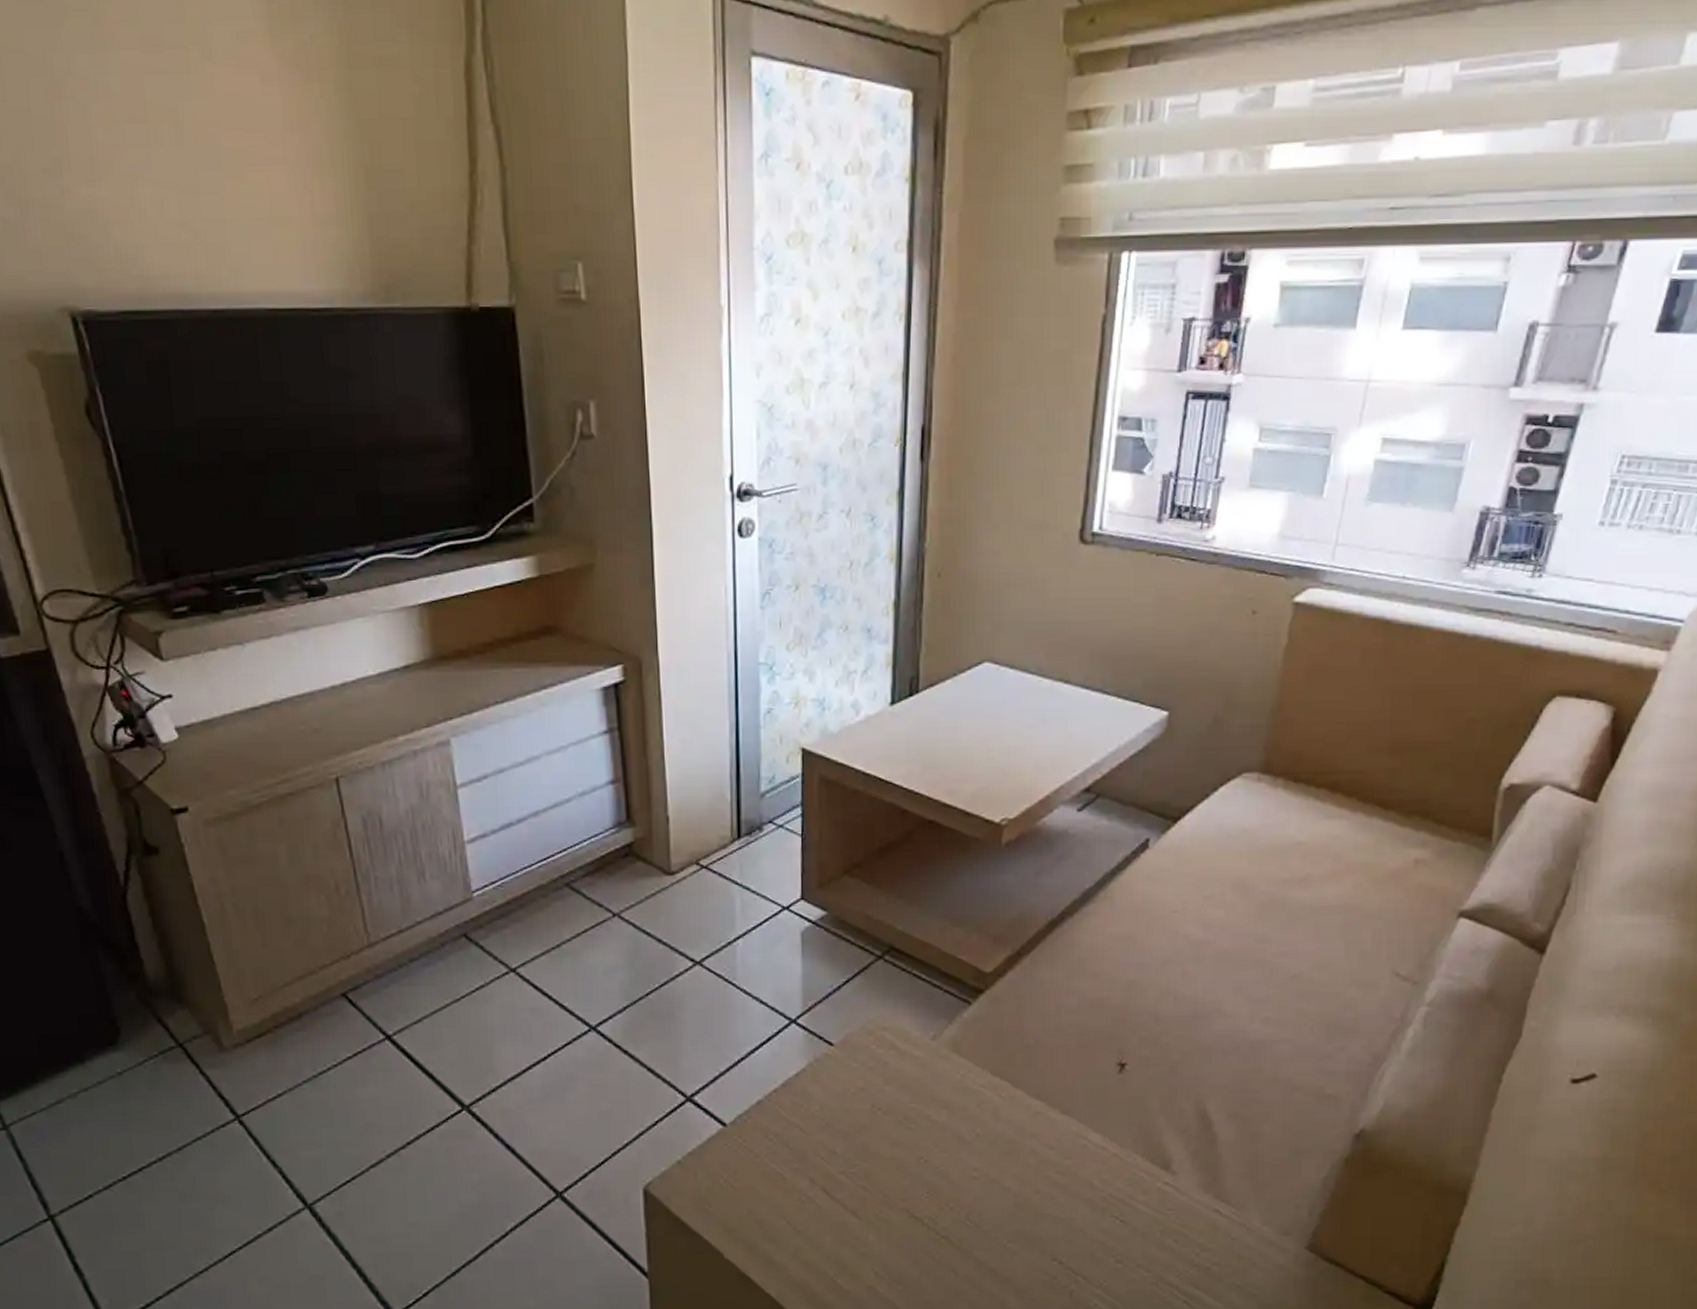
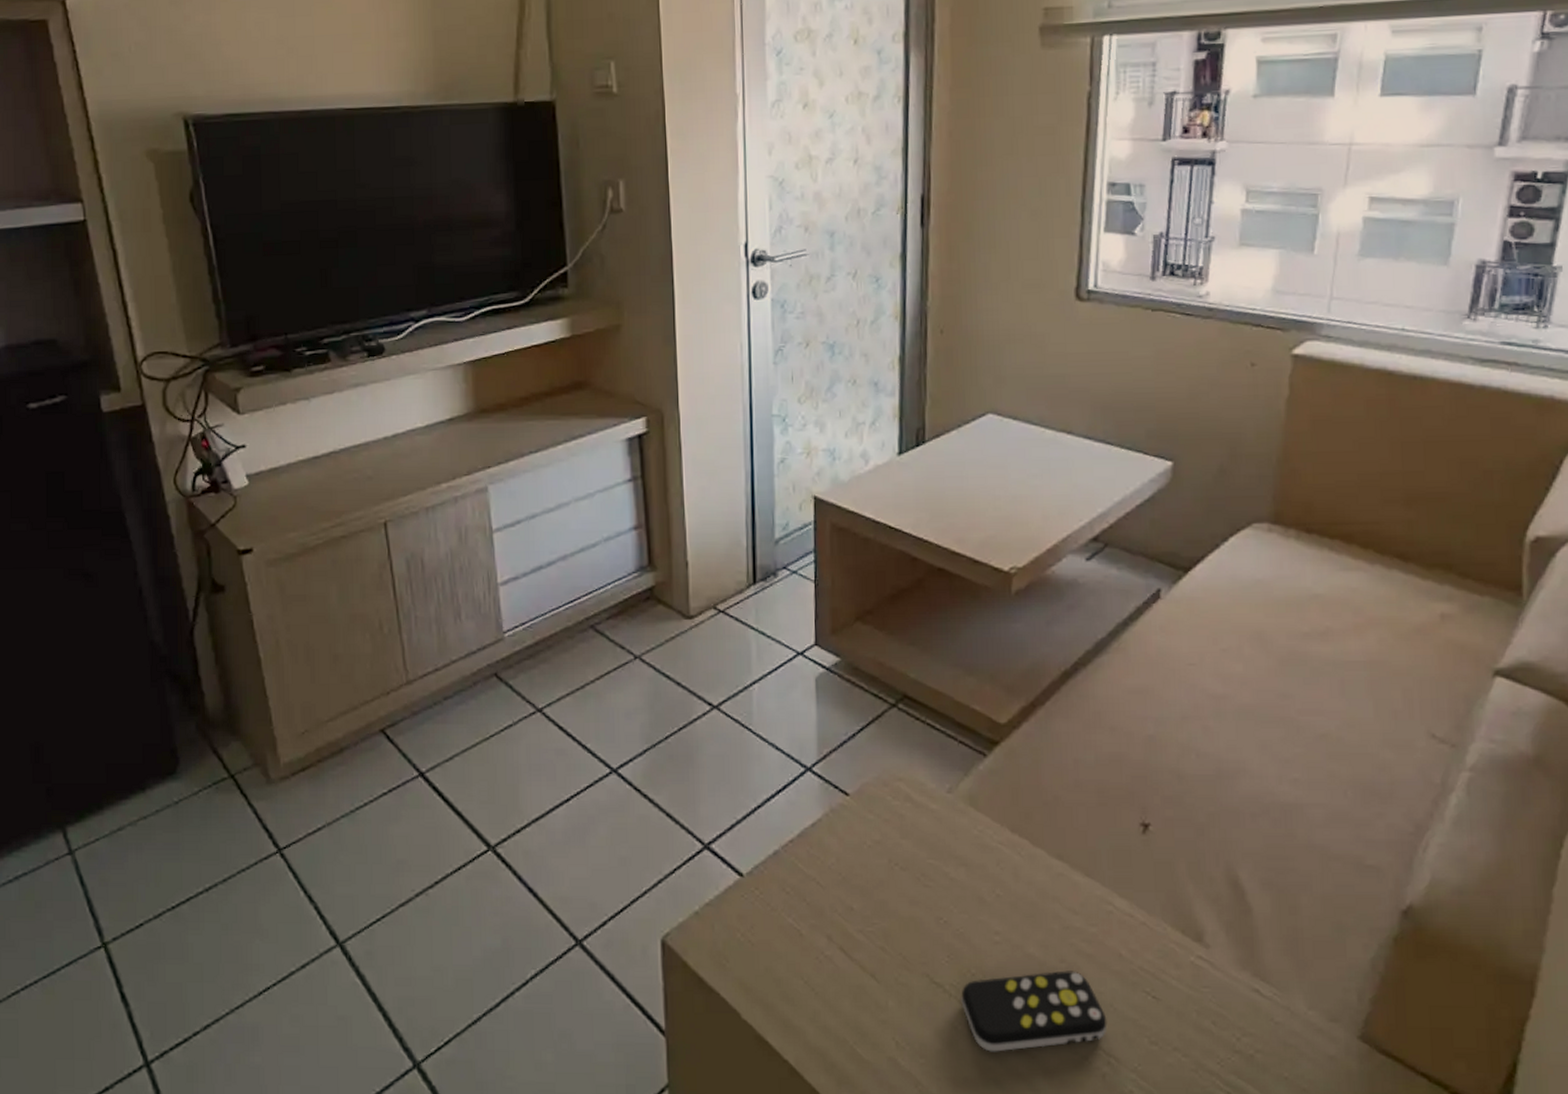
remote control: none [939,1200,1077,1277] -> present [961,970,1107,1052]

